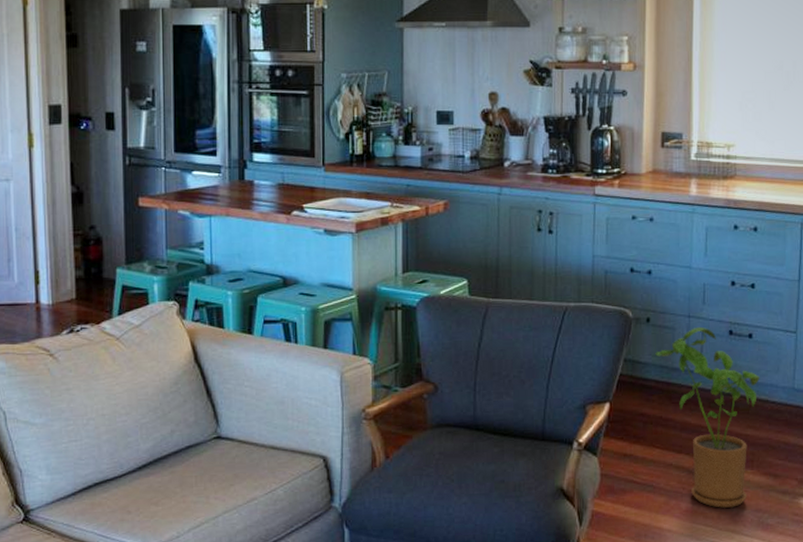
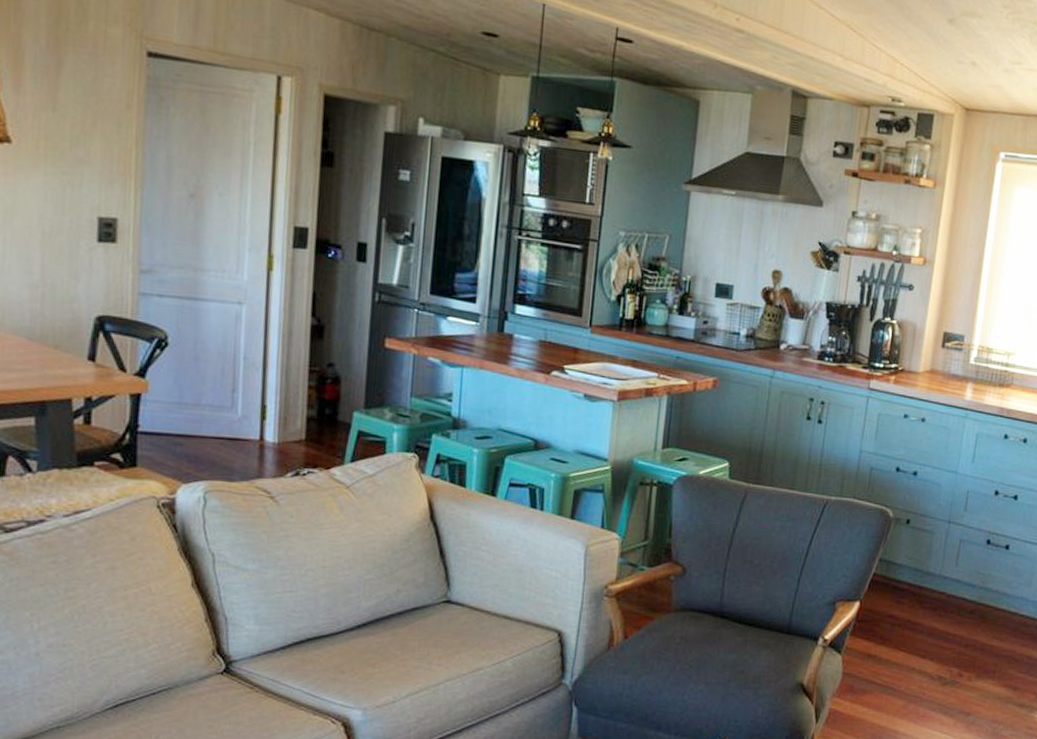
house plant: present [655,326,761,508] -> none [911,533,1013,716]

